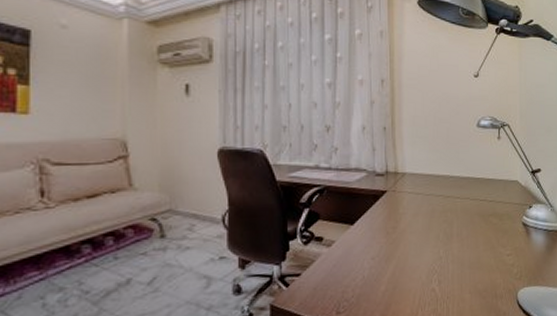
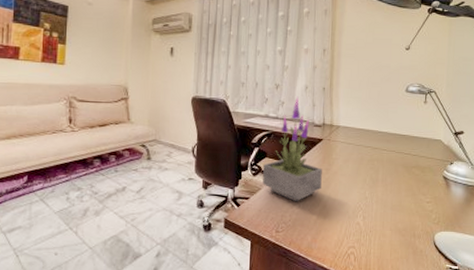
potted plant: none [316,139,388,273] -> present [263,96,322,202]

